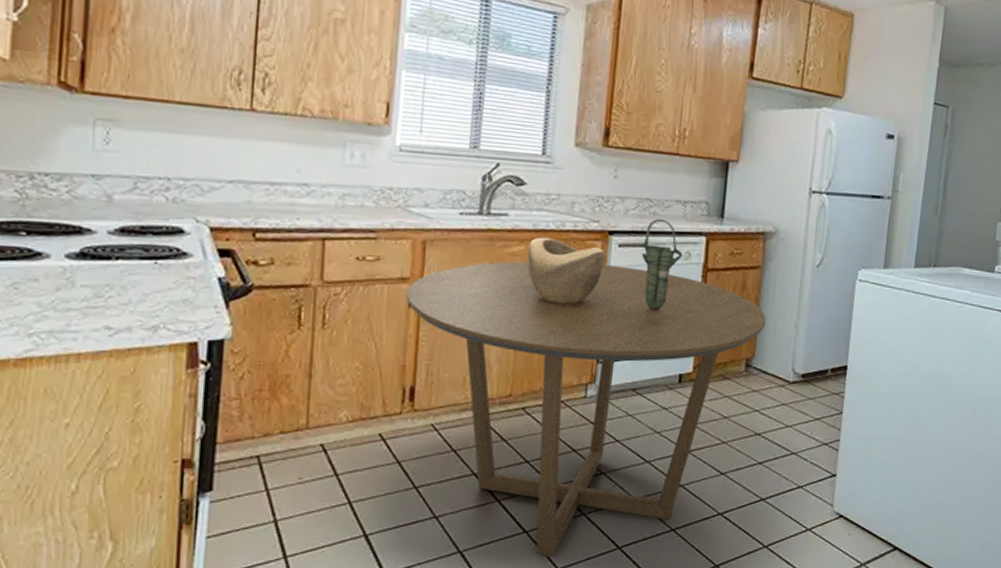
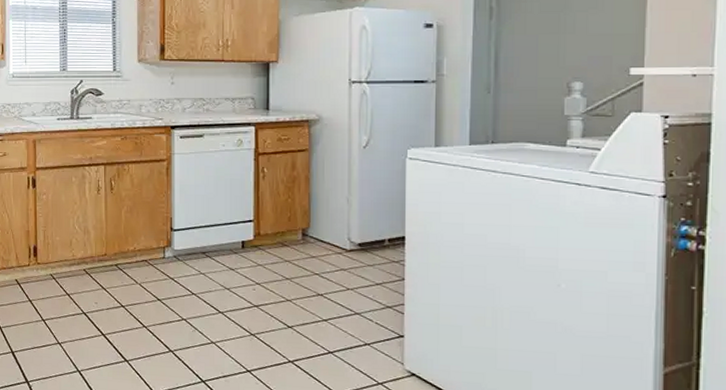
dining table: present [405,261,766,558] -> none [25,152,318,383]
decorative bowl: present [527,237,605,304] -> none [110,133,169,185]
vase: present [641,218,683,310] -> none [199,114,235,188]

